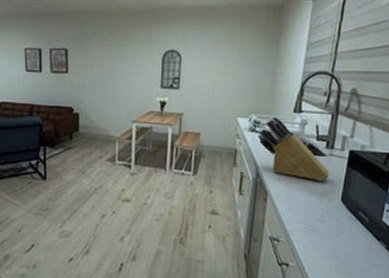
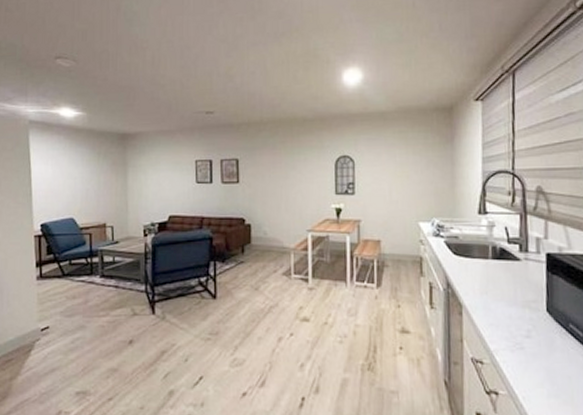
knife block: present [259,117,330,182] -> none [445,220,529,290]

